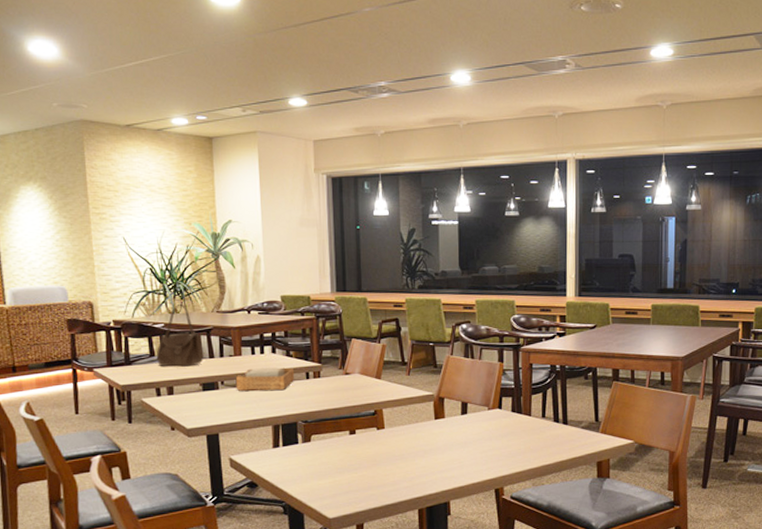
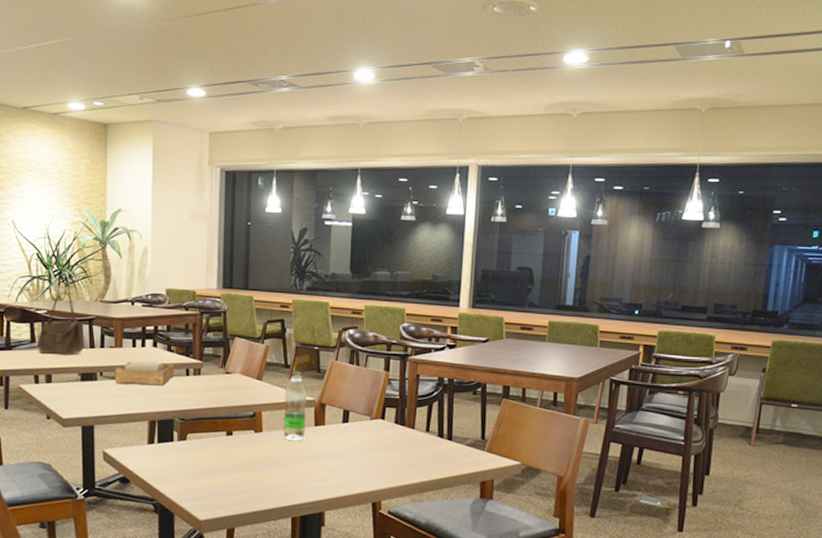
bottle: none [404,367,426,436] -> present [283,371,308,442]

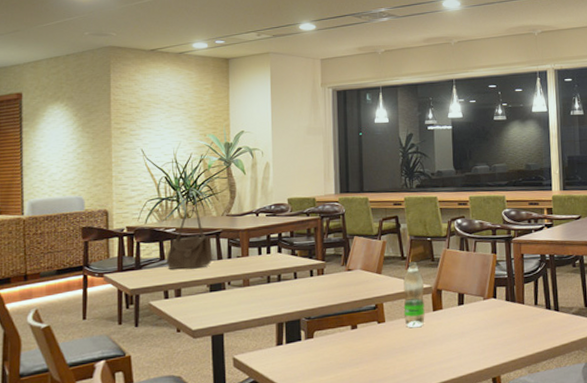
napkin holder: present [114,360,175,386] -> none [242,266,299,291]

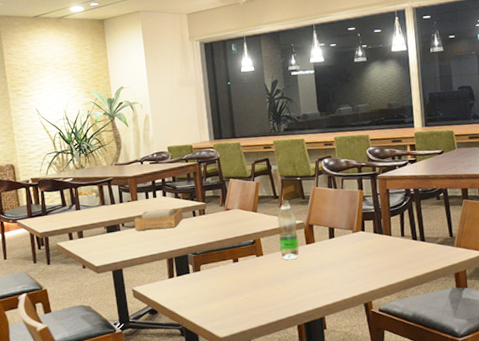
handbag: present [167,210,212,270] -> none [68,161,107,215]
napkin holder: none [242,266,299,291] -> present [134,208,184,231]

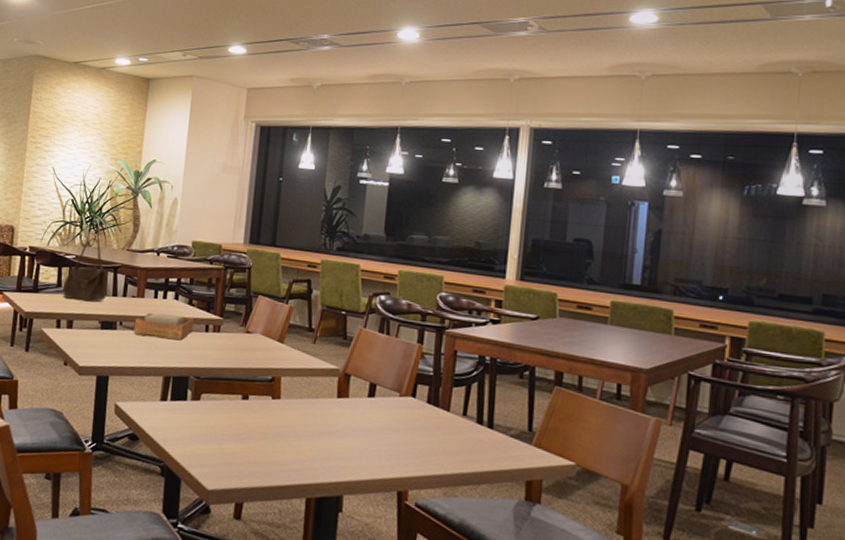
handbag: none [68,161,107,215] -> present [63,238,109,302]
bottle: present [277,200,299,260] -> none [302,335,332,413]

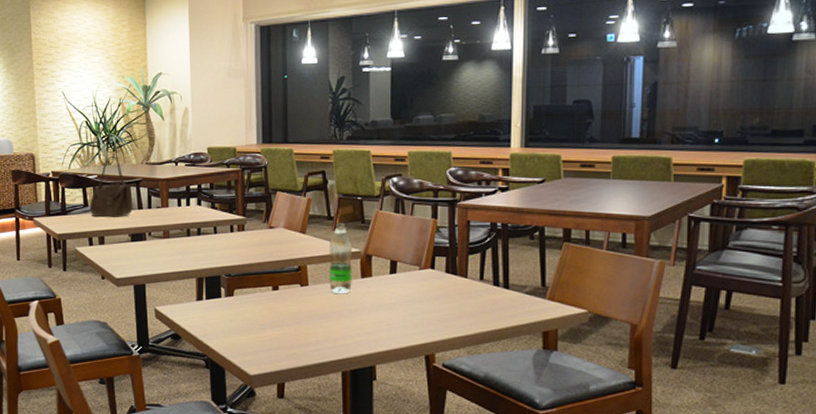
napkin holder: present [133,312,195,341] -> none [162,219,219,243]
bottle: none [302,335,332,413] -> present [329,222,353,295]

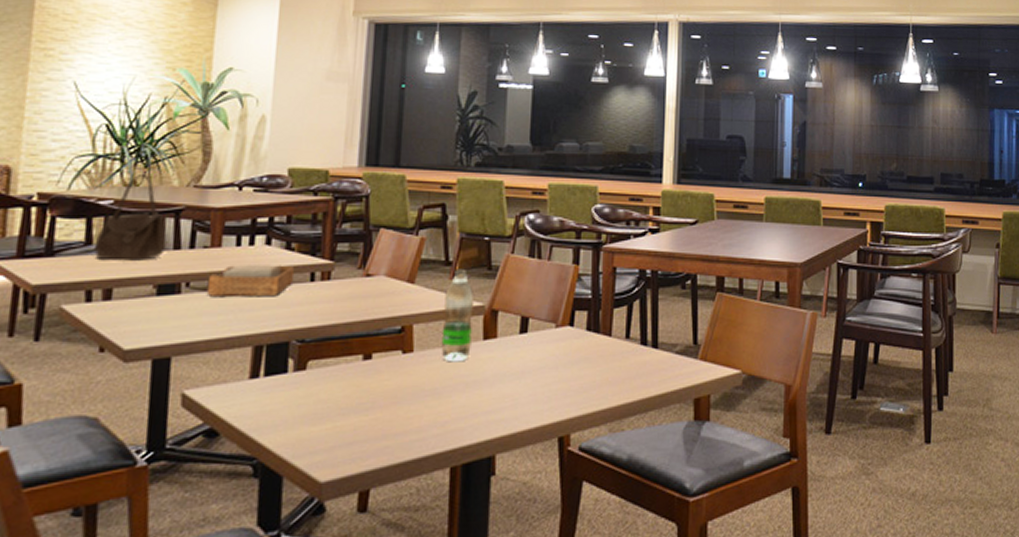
napkin holder: none [162,219,219,243] -> present [206,263,295,297]

